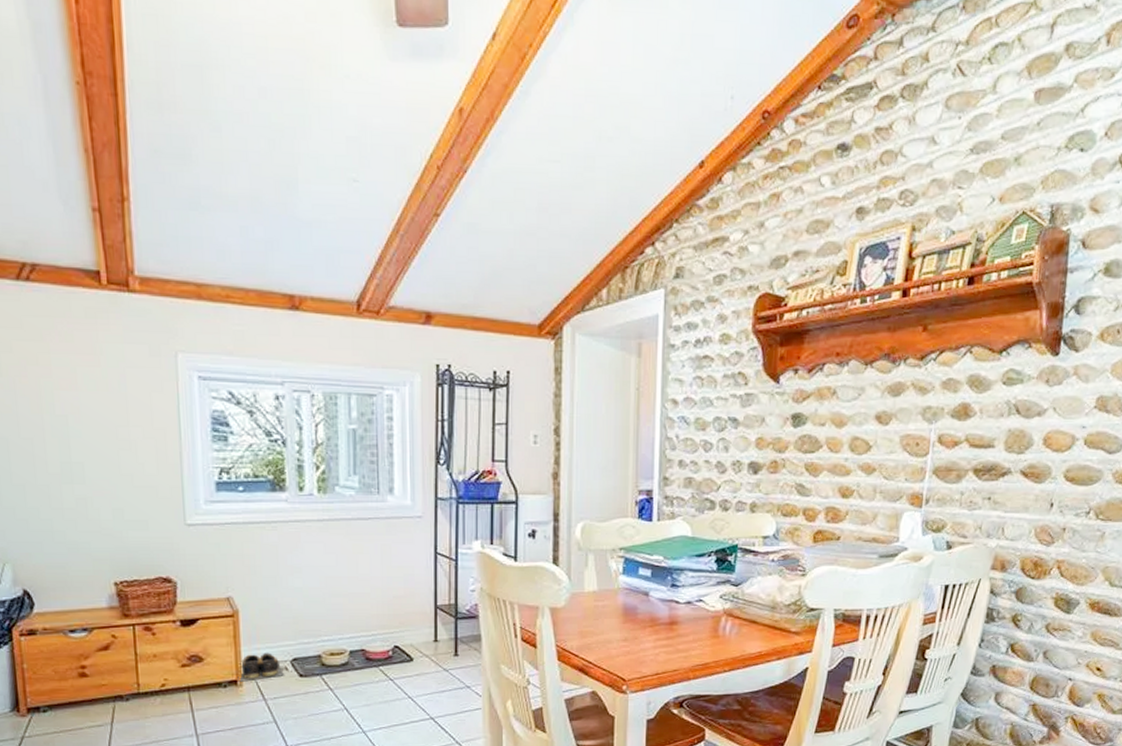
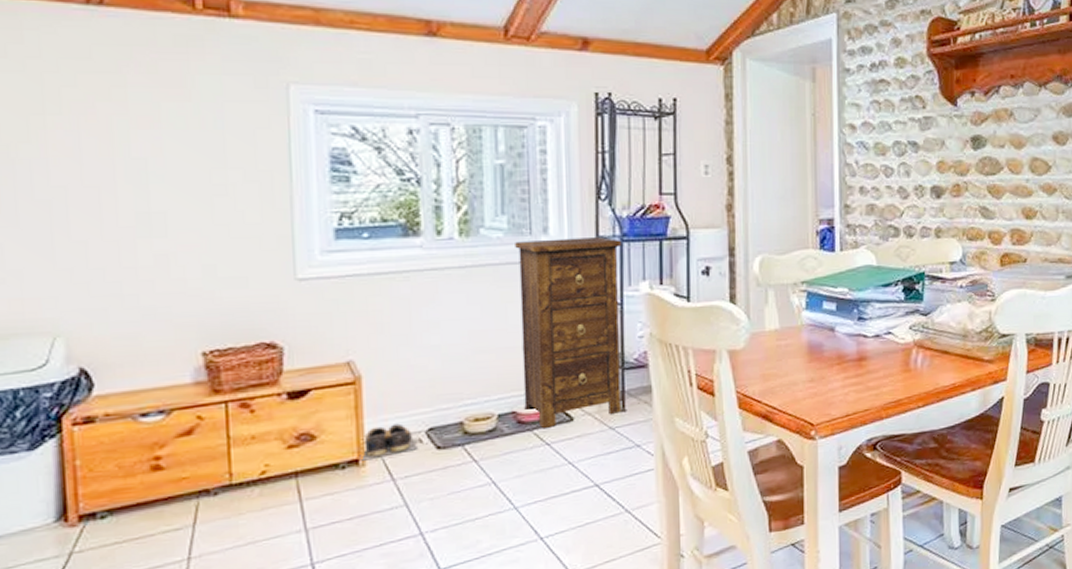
cabinet: none [365,498,458,666] -> present [515,237,622,429]

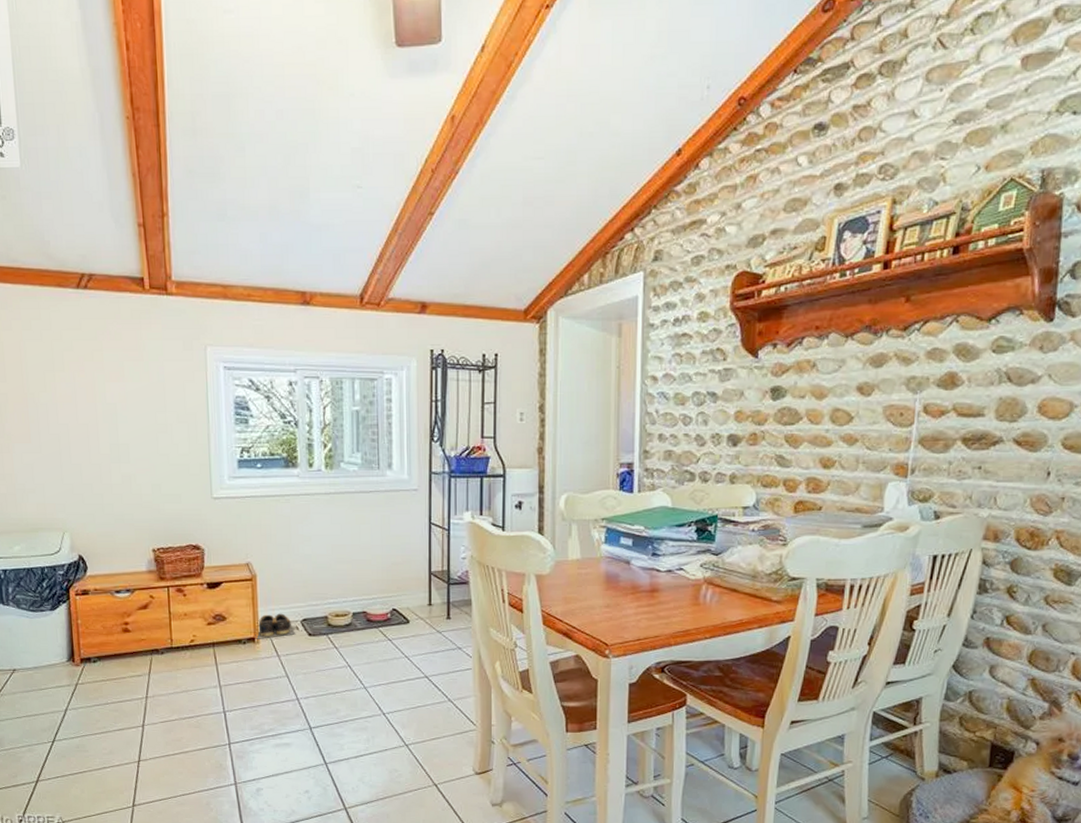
cabinet: present [515,237,622,429] -> none [367,473,450,628]

